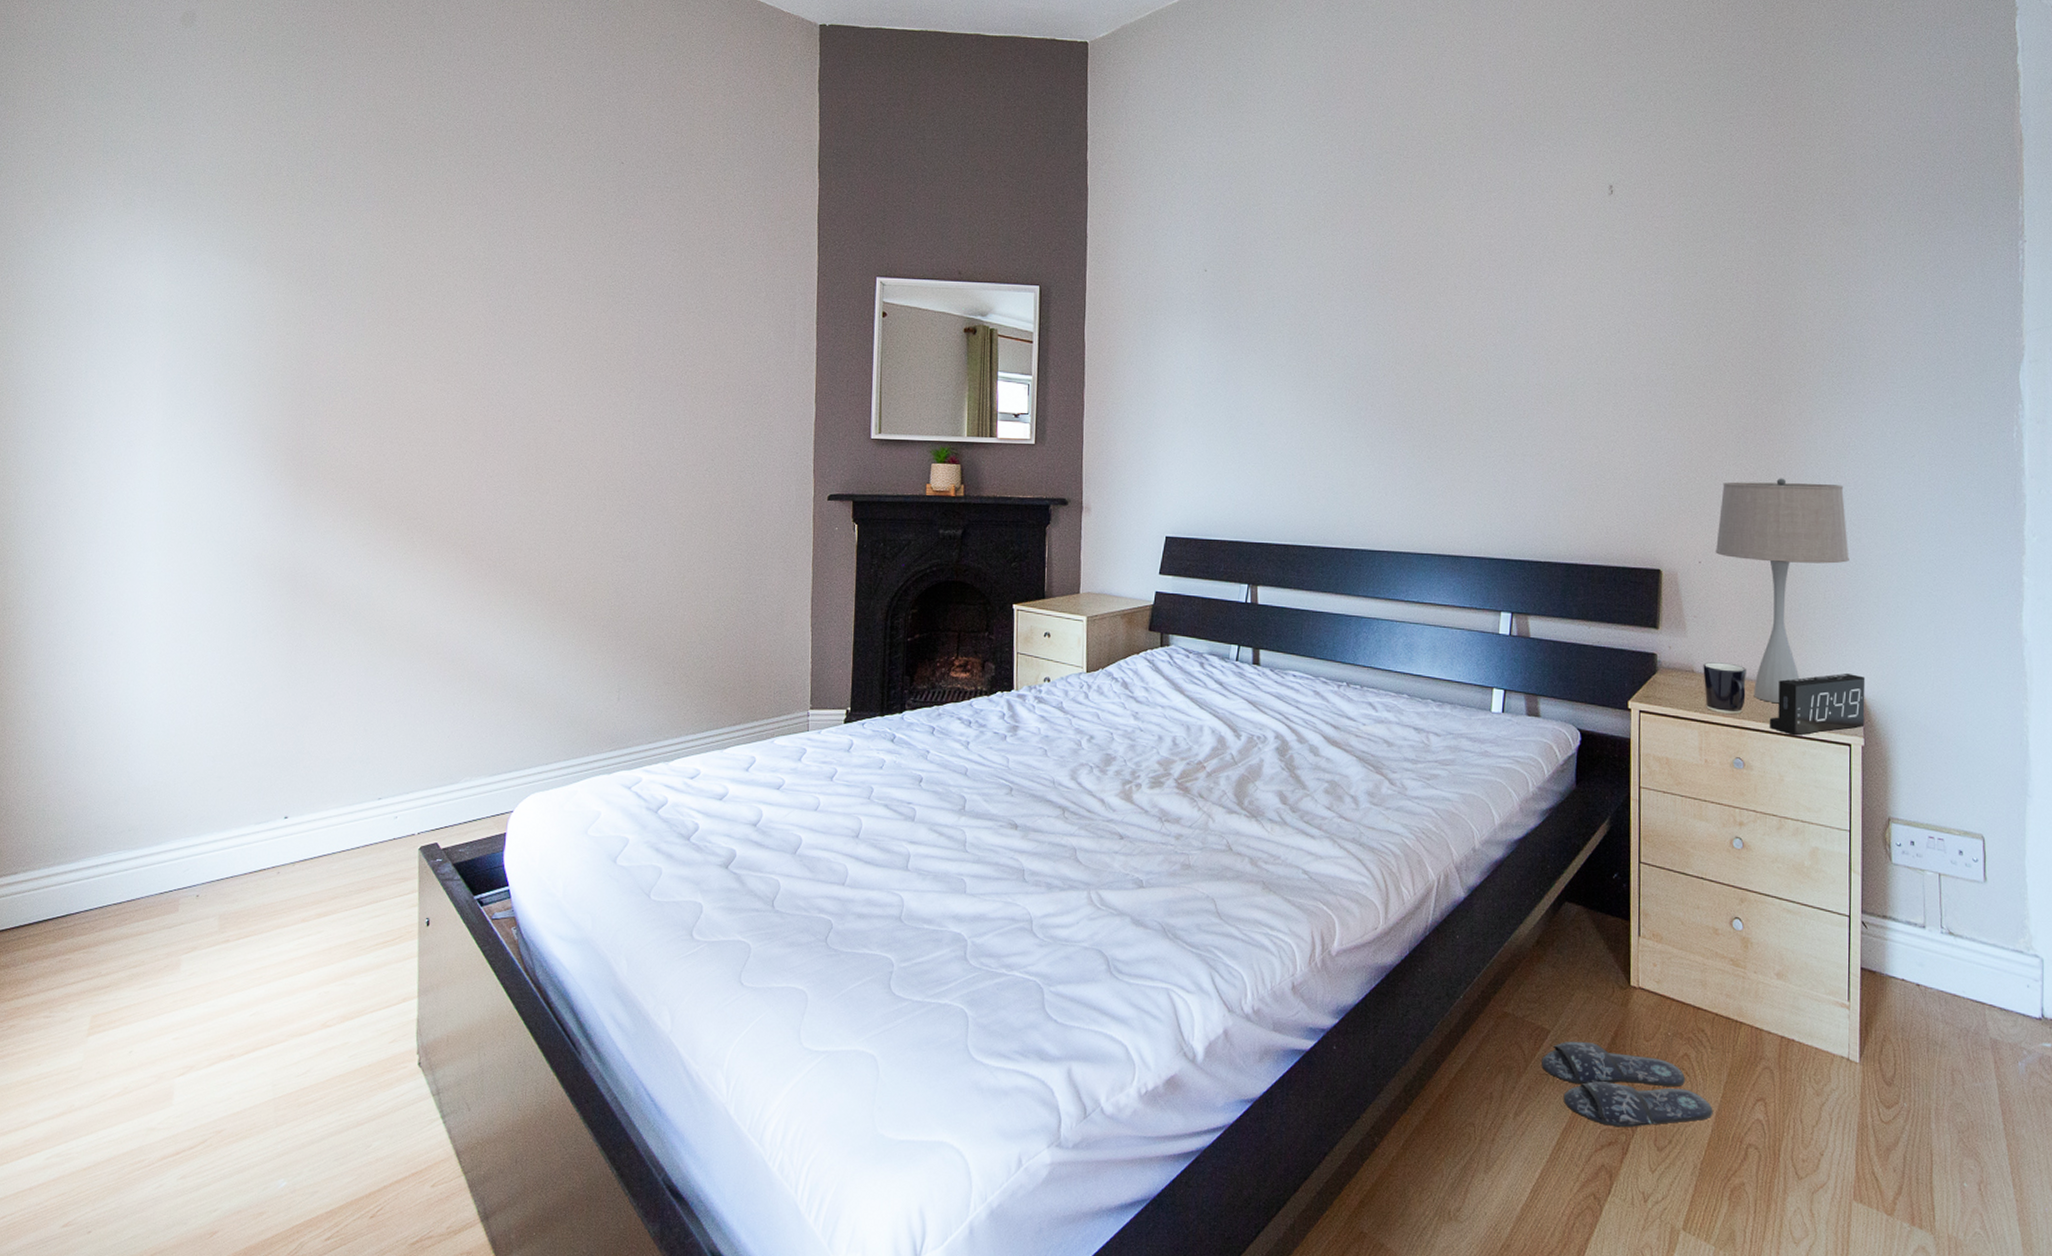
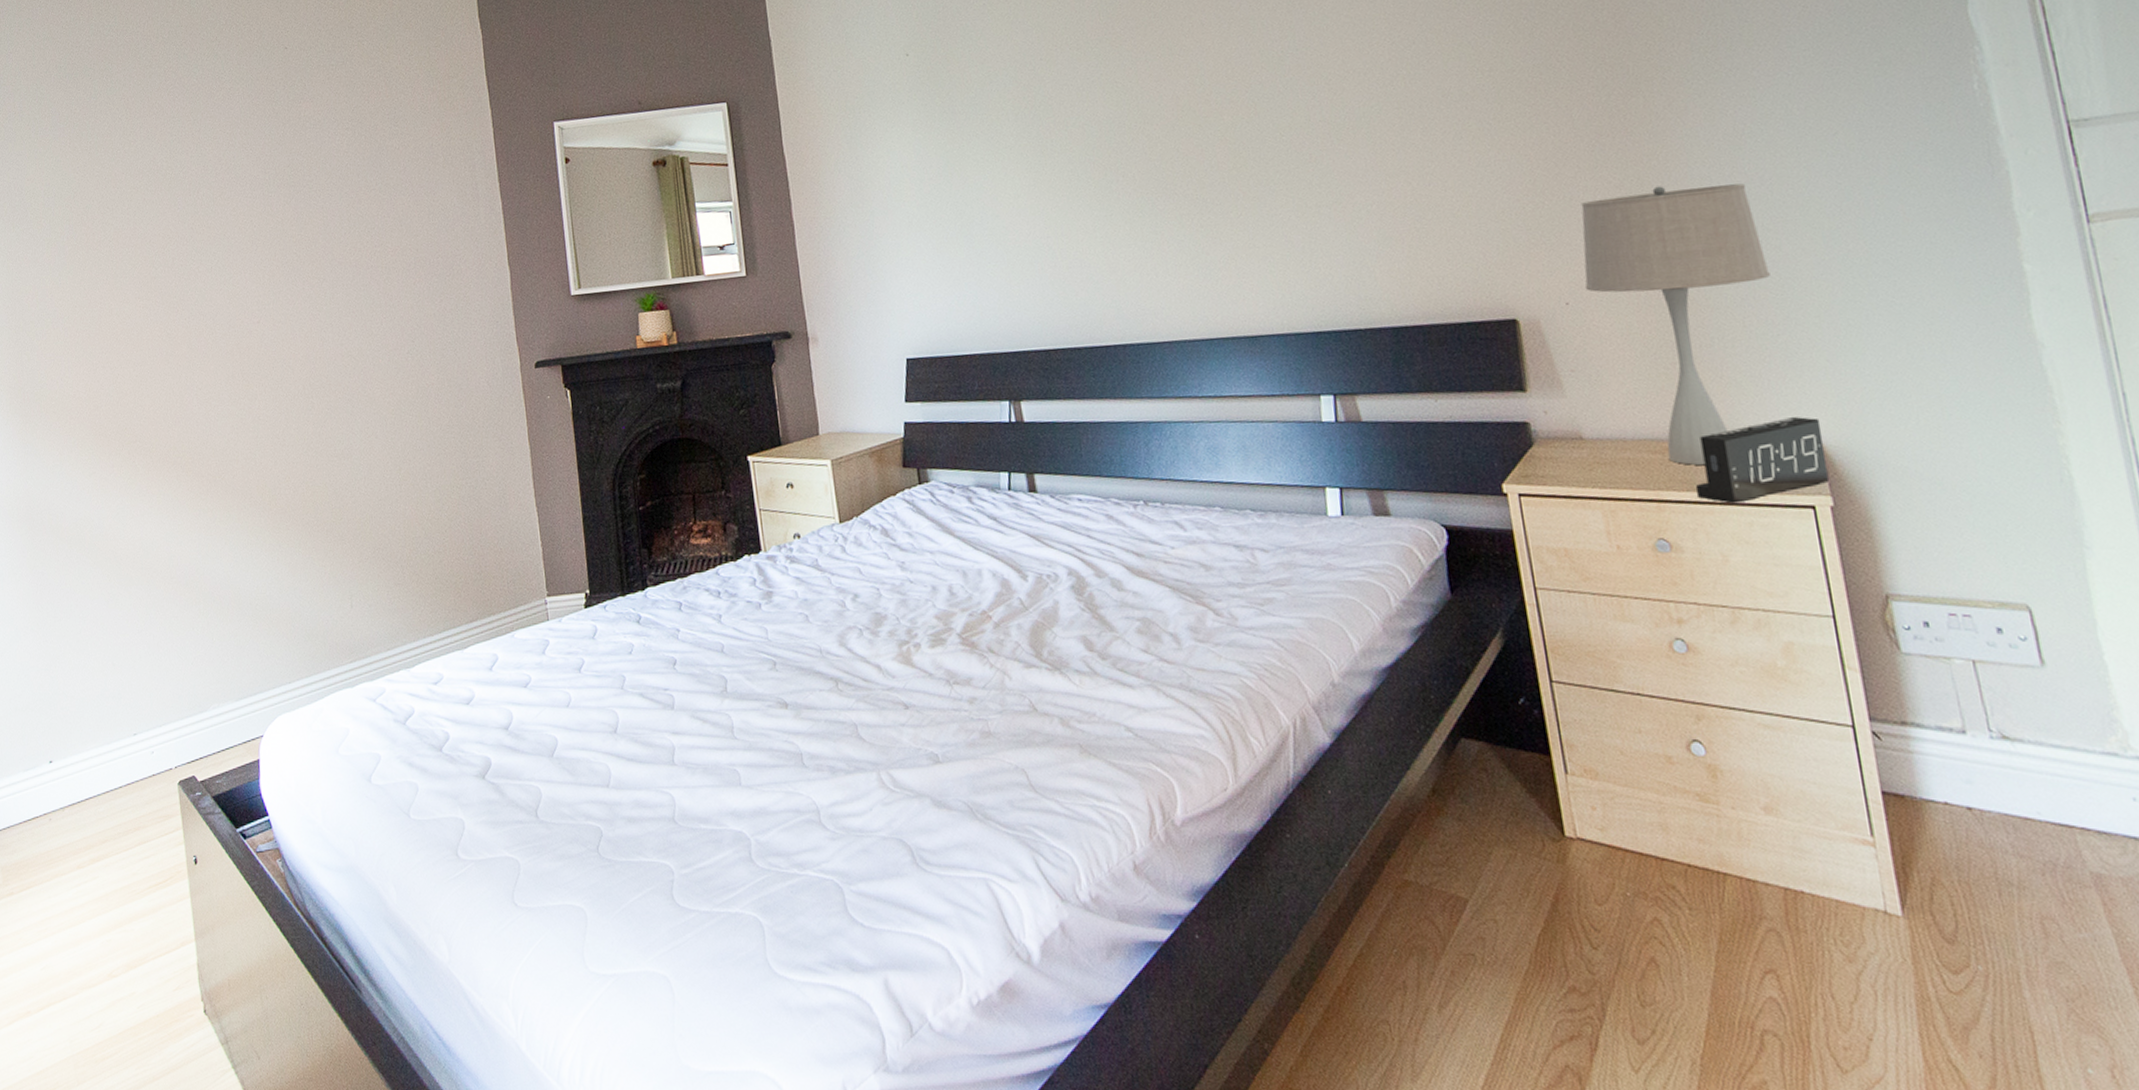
slippers: present [1542,1041,1713,1128] -> none [1463,910,1707,1017]
mug: present [1703,662,1746,715] -> none [1593,422,1659,487]

